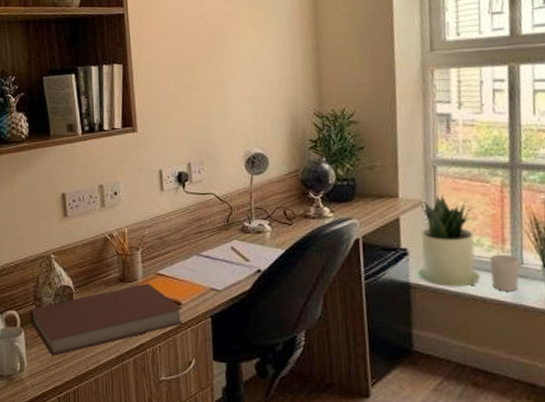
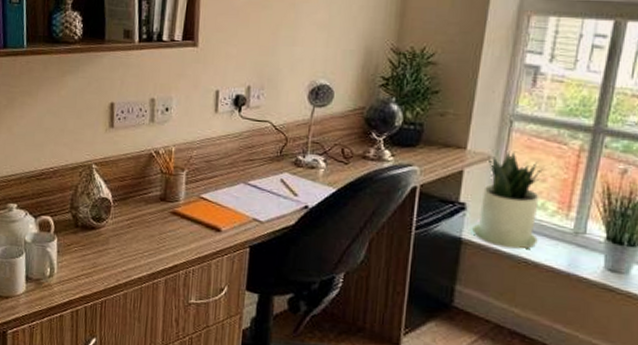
book: present [30,283,184,356] -> none [64,205,222,266]
candle holder: present [489,254,520,292] -> none [548,220,583,260]

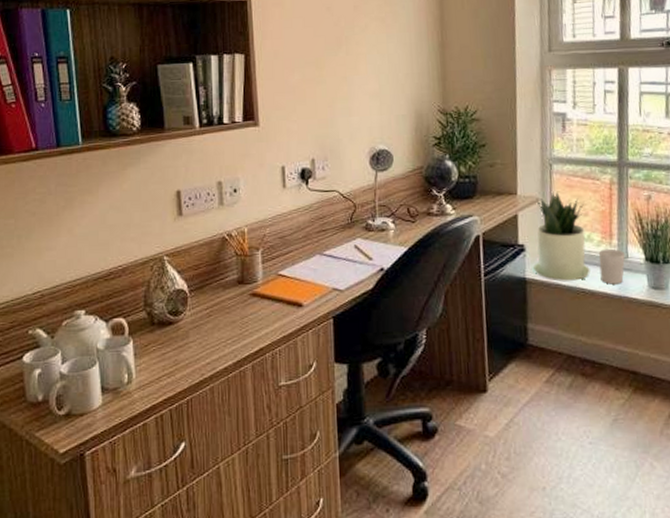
candle holder: none [548,220,583,260] -> present [598,248,626,285]

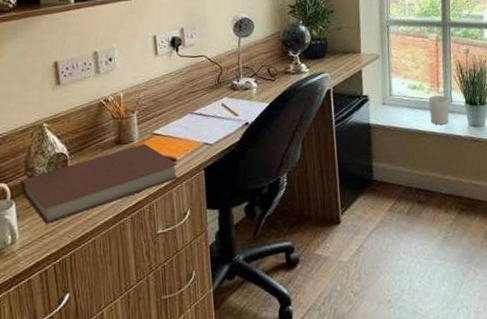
book: none [139,285,305,365] -> present [21,143,179,225]
planter: present [533,192,590,282] -> none [376,50,422,125]

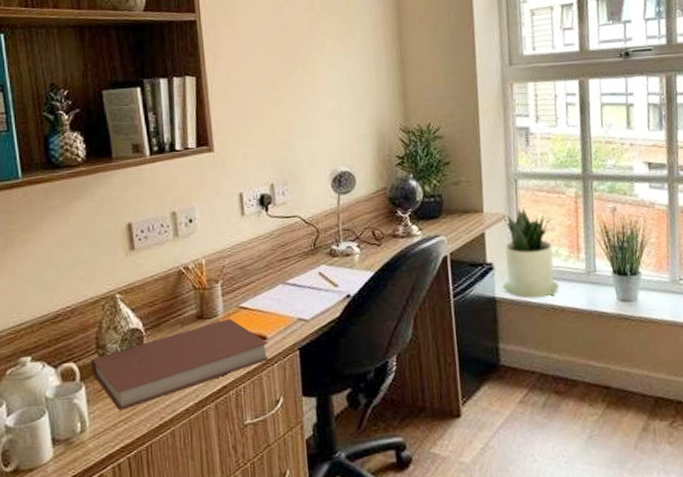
planter: none [376,50,422,125] -> present [503,208,560,299]
candle holder: present [428,95,450,125] -> none [566,262,594,300]

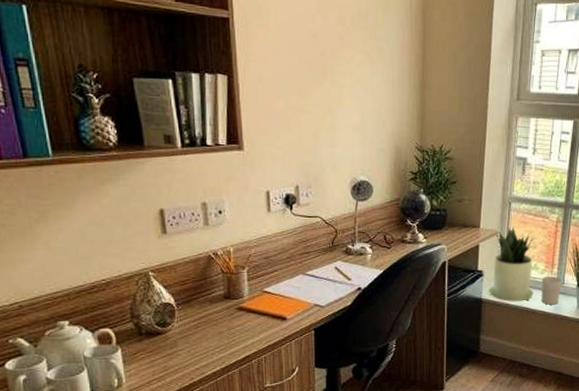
book: present [91,318,270,411] -> none [126,300,289,371]
candle holder: none [566,262,594,300] -> present [541,276,563,305]

